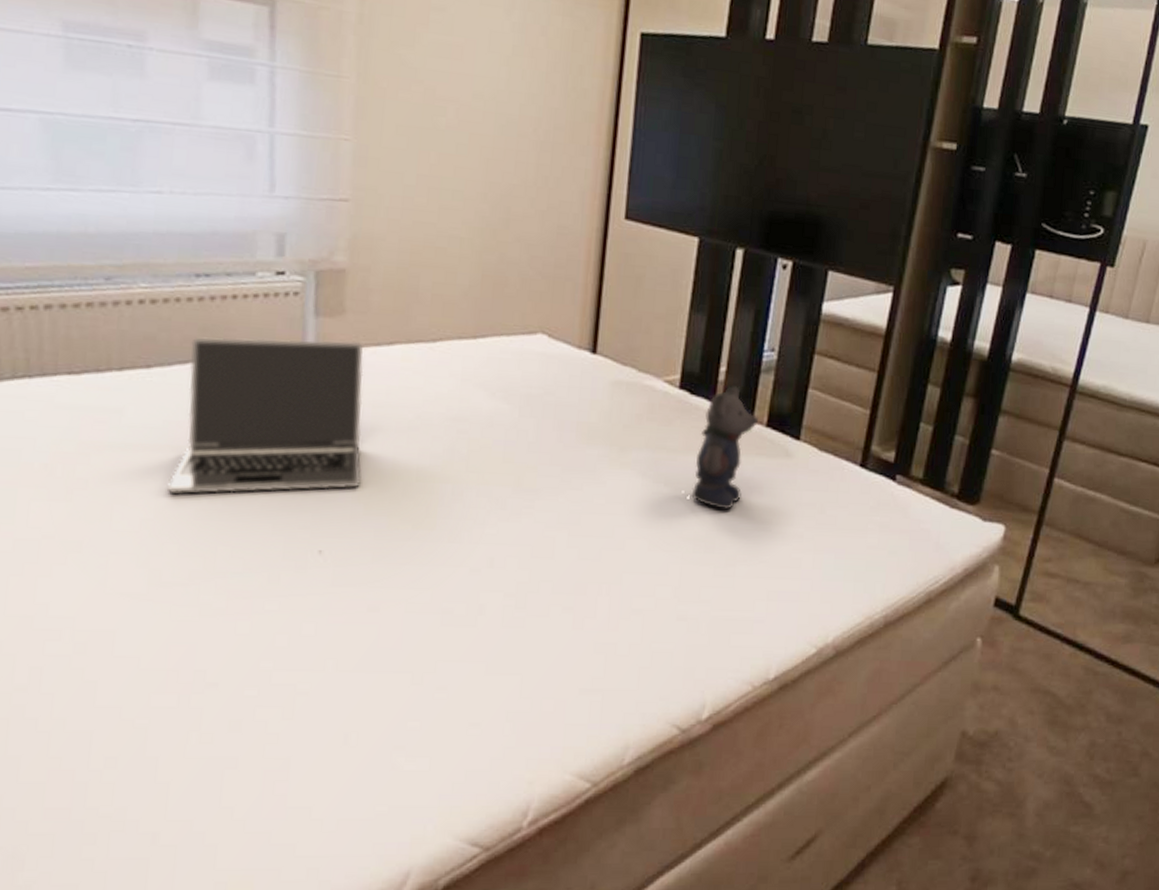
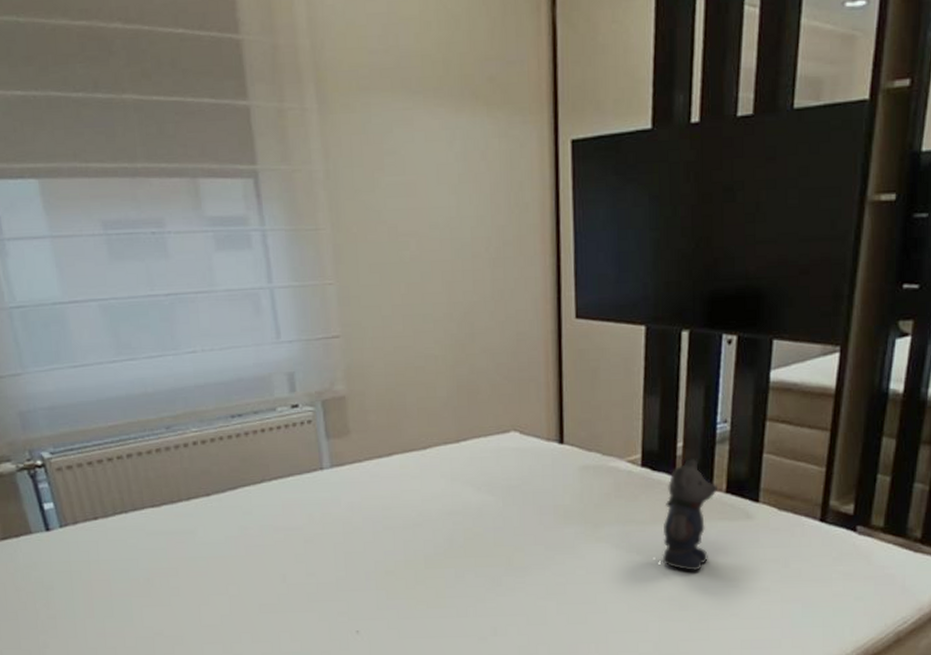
laptop: present [166,337,364,494] -> none [236,457,381,593]

